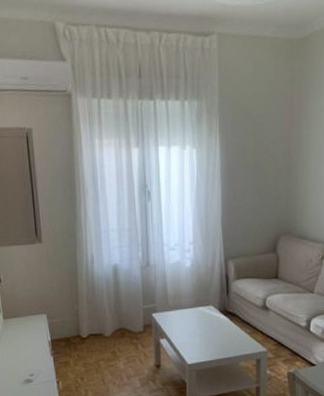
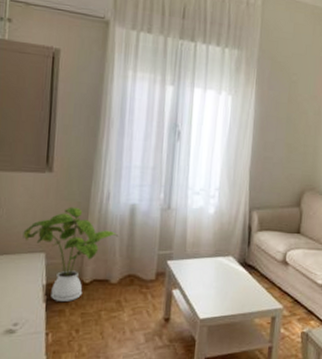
house plant: none [26,272,105,354] -> present [23,207,118,301]

